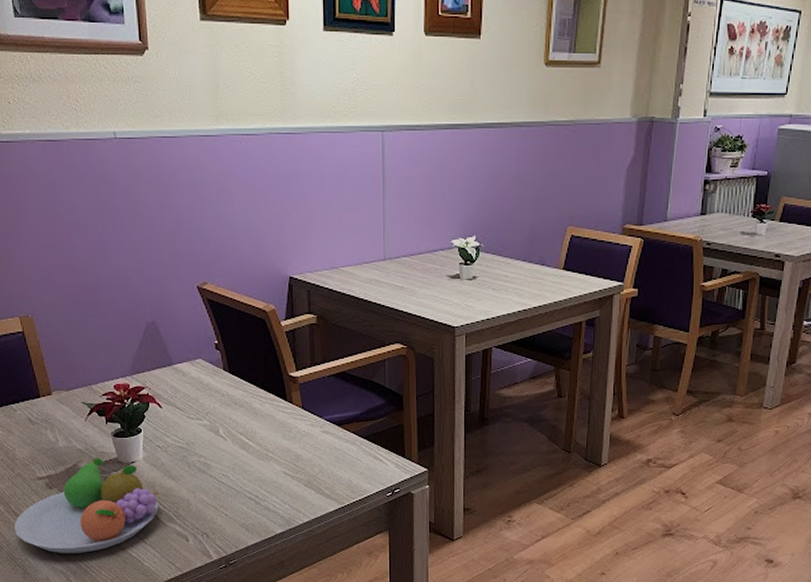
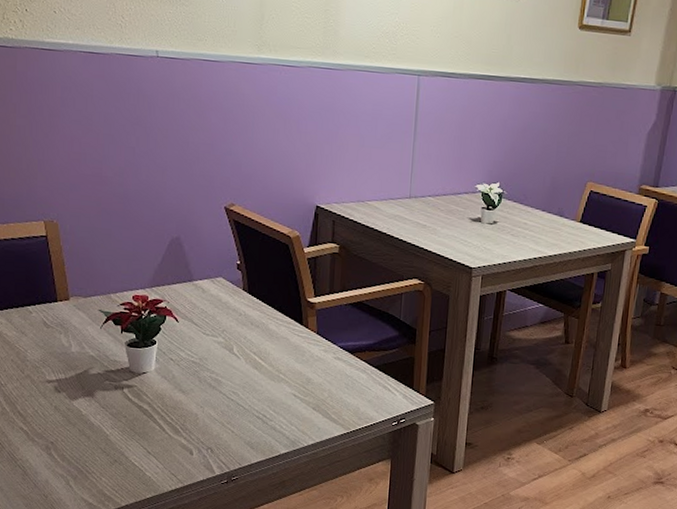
fruit bowl: present [14,458,159,553] -> none [18,366,167,459]

